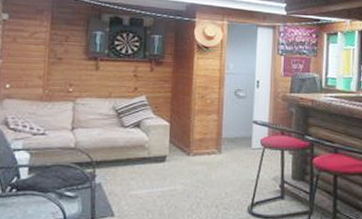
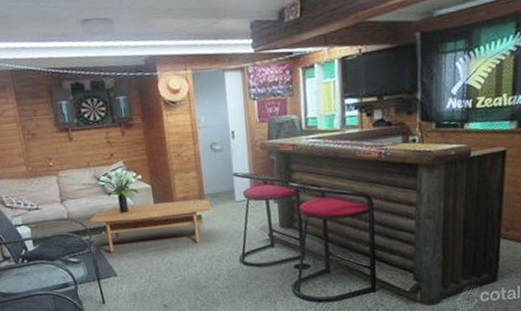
coffee table: none [97,142,227,190] -> present [89,199,211,253]
potted plant: none [115,102,162,148] -> present [98,168,141,213]

